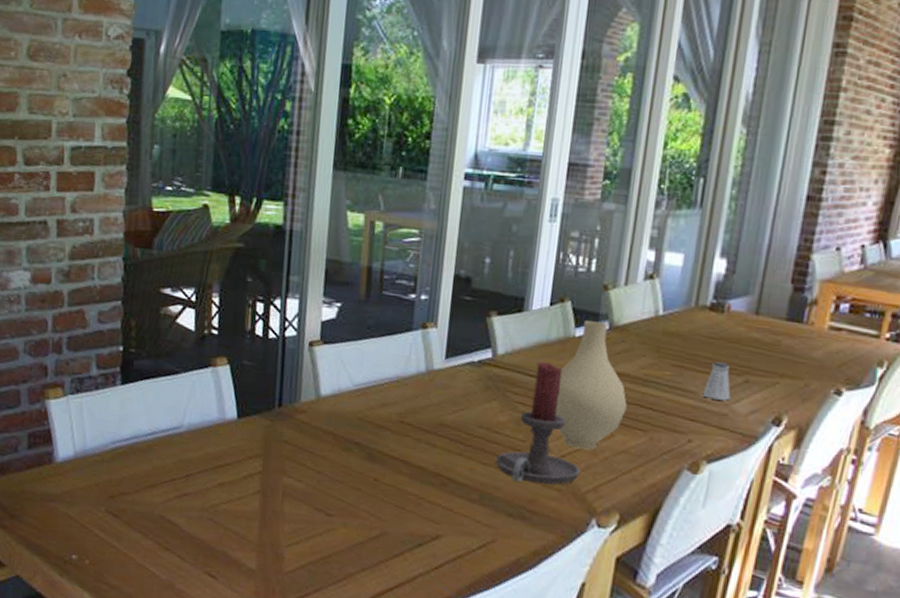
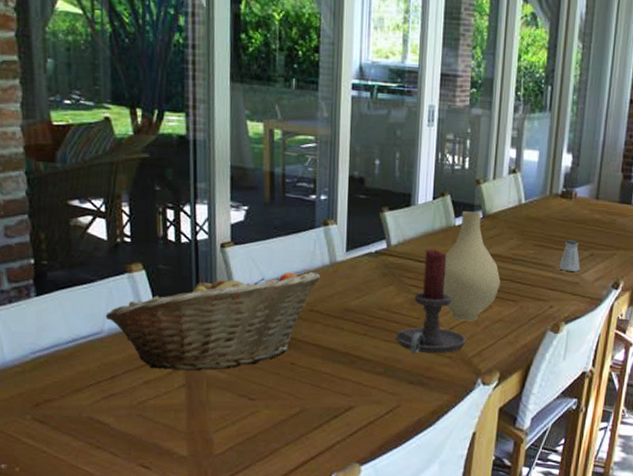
fruit basket: none [186,373,415,479] -> present [105,271,321,372]

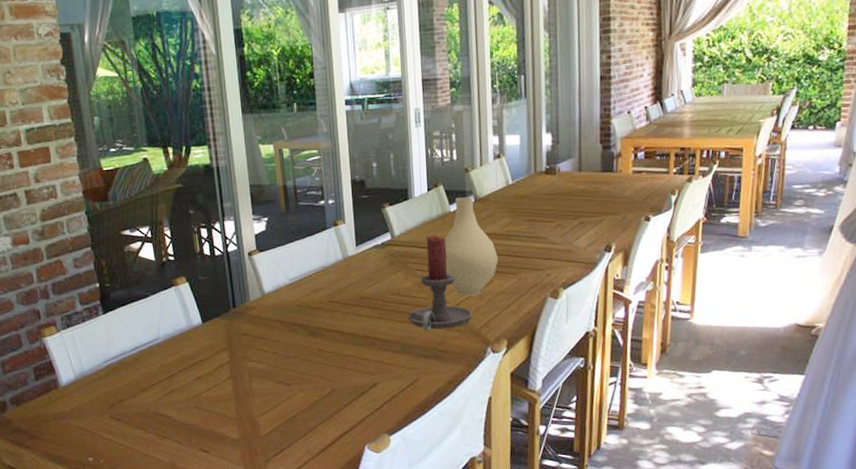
fruit basket: present [105,271,321,372] -> none [159,267,337,366]
saltshaker: present [559,240,580,271] -> none [551,212,572,241]

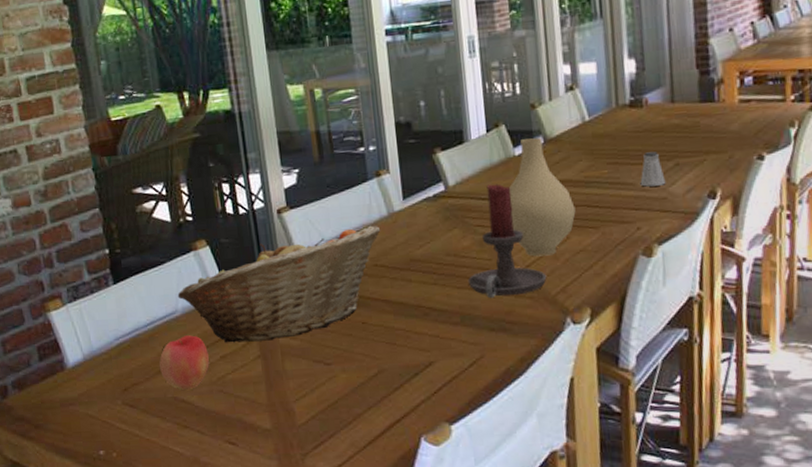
apple: none [143,359,186,407] -> present [159,335,209,391]
fruit basket: none [159,267,337,366] -> present [177,225,381,343]
saltshaker: none [551,212,572,241] -> present [640,151,666,187]

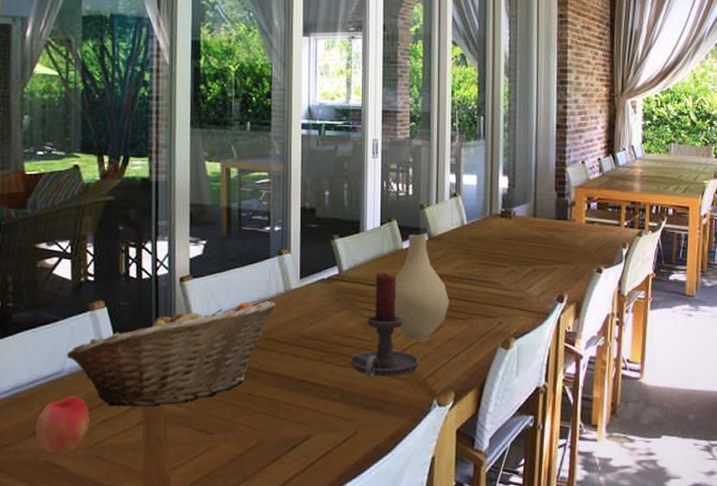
saltshaker: present [640,151,666,187] -> none [504,257,525,287]

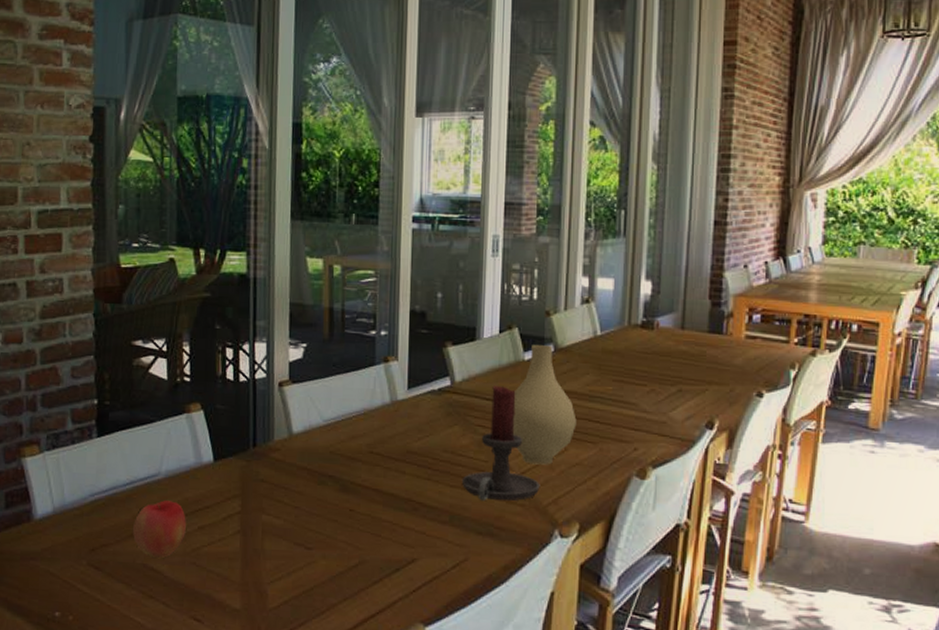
fruit basket: present [66,300,276,408] -> none [163,411,381,517]

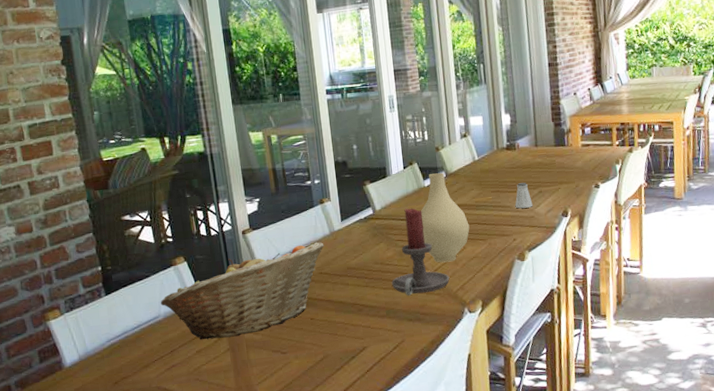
apple: present [133,500,186,559] -> none [145,335,187,381]
fruit basket: none [163,411,381,517] -> present [160,242,325,340]
saltshaker: none [642,375,667,409] -> present [515,182,533,209]

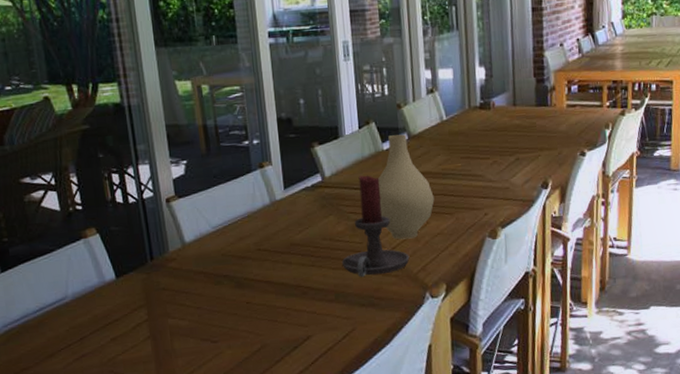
fruit basket: present [160,242,325,340] -> none [67,213,264,326]
saltshaker: present [515,182,533,209] -> none [487,148,508,178]

